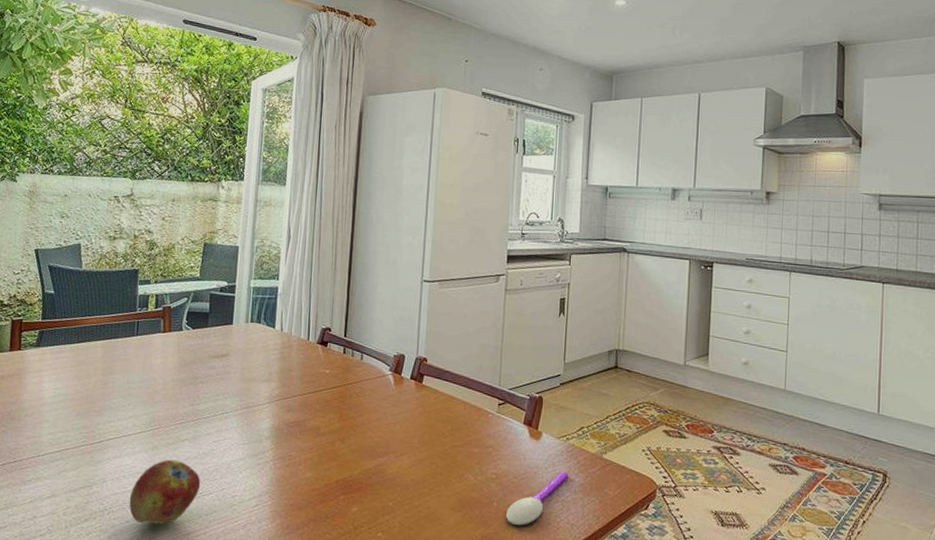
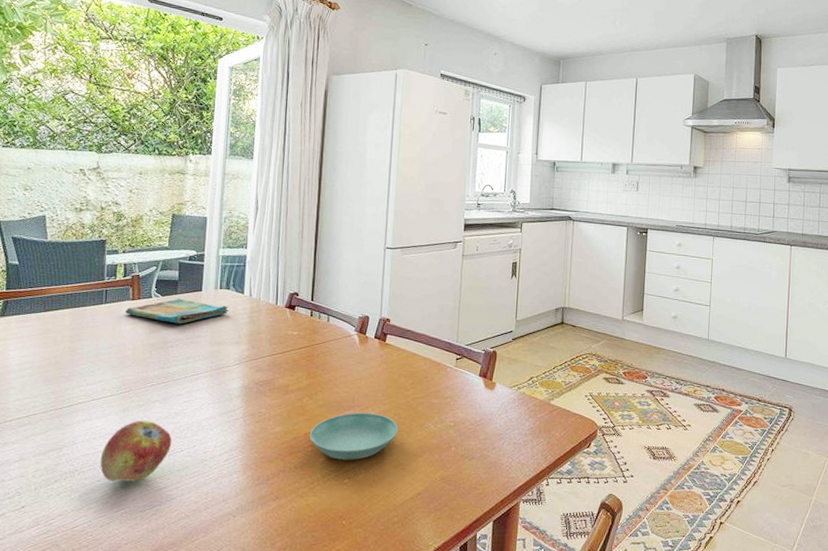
dish towel: none [156,332,260,359] -> present [125,299,229,324]
saucer: none [341,459,435,512] -> present [309,412,398,460]
spoon: present [506,471,568,526] -> none [463,417,519,467]

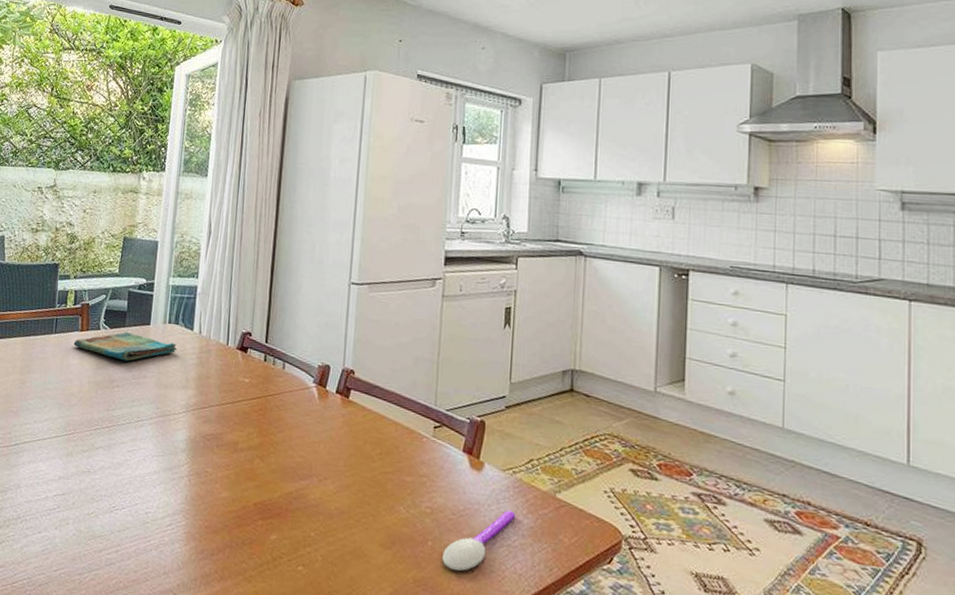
fruit: present [100,420,172,482] -> none [42,467,114,539]
saucer: present [309,412,398,460] -> none [259,483,362,543]
spoon: none [463,417,519,467] -> present [442,510,515,572]

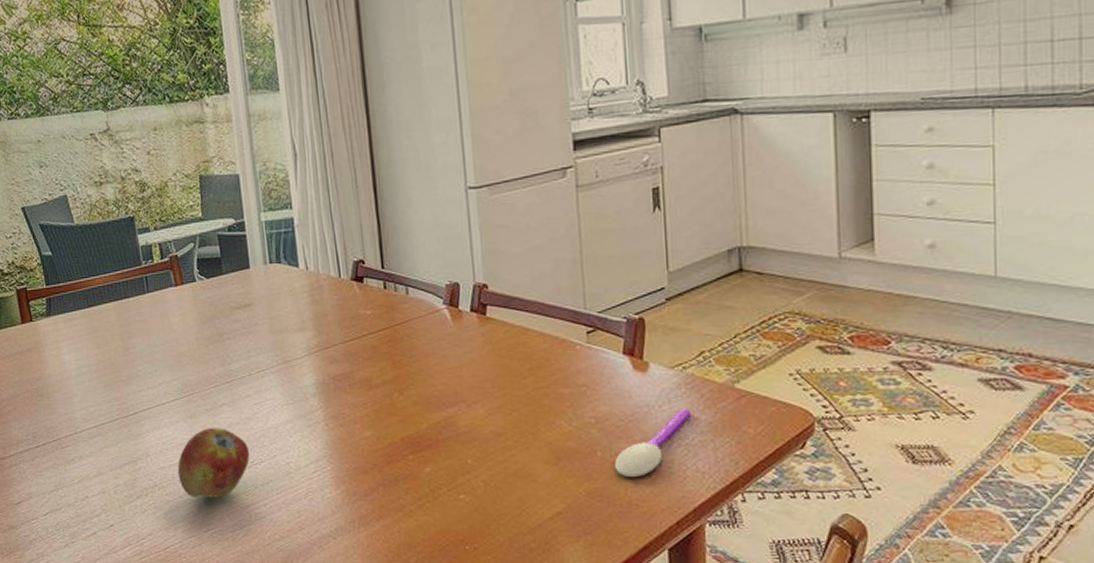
fruit: none [42,467,114,539] -> present [177,427,250,498]
dish towel: present [73,332,177,361] -> none [170,280,285,311]

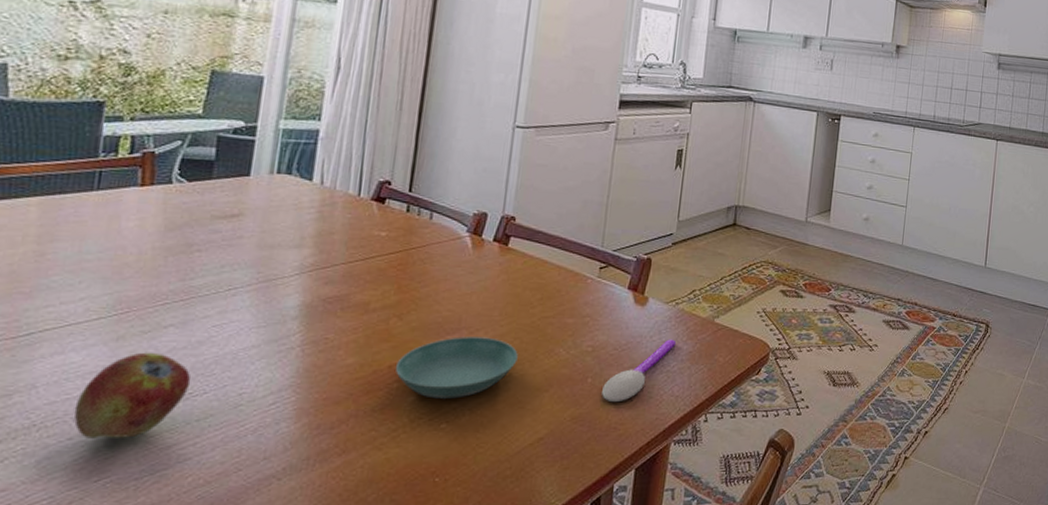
saucer: none [406,410,520,470] -> present [394,337,518,399]

